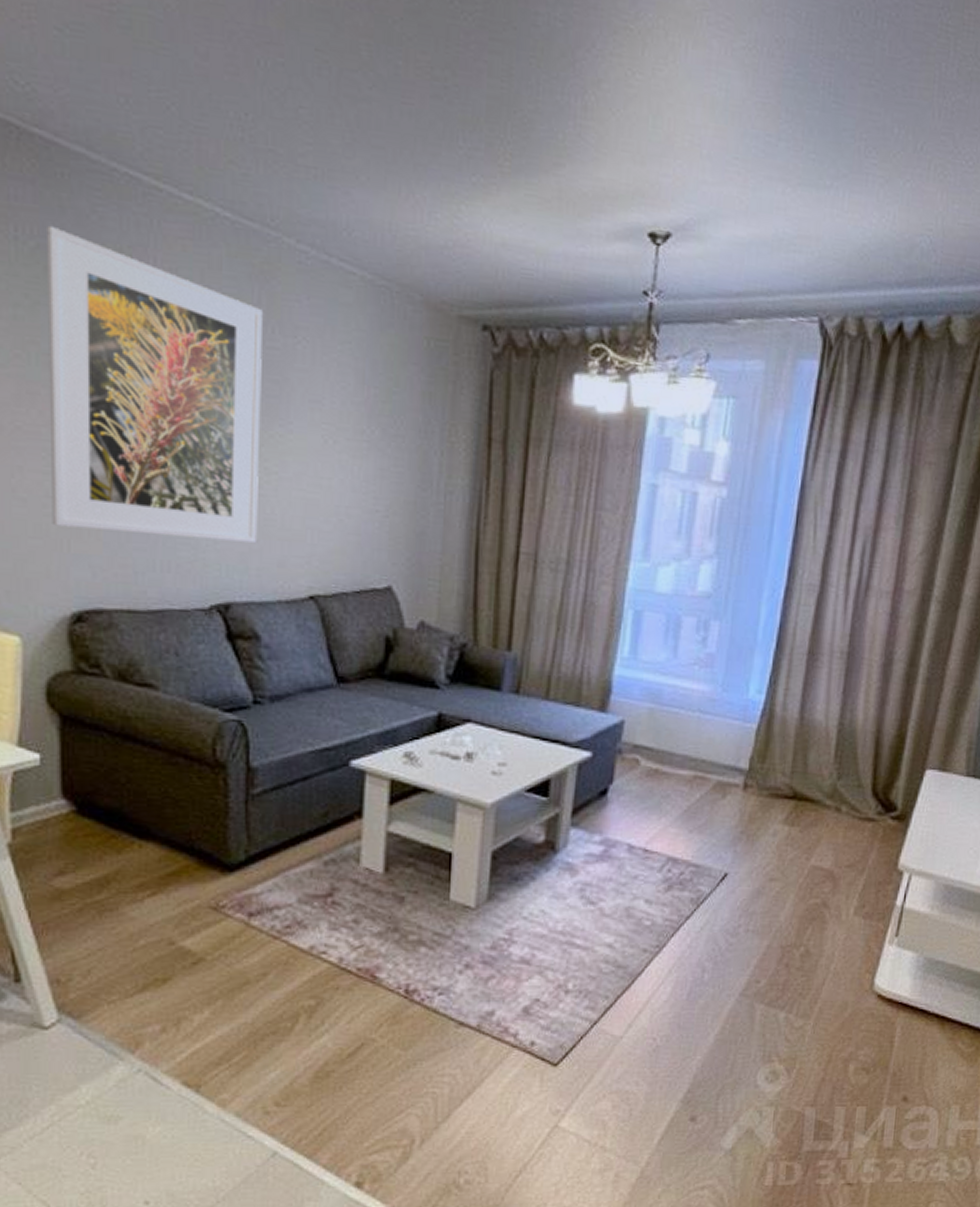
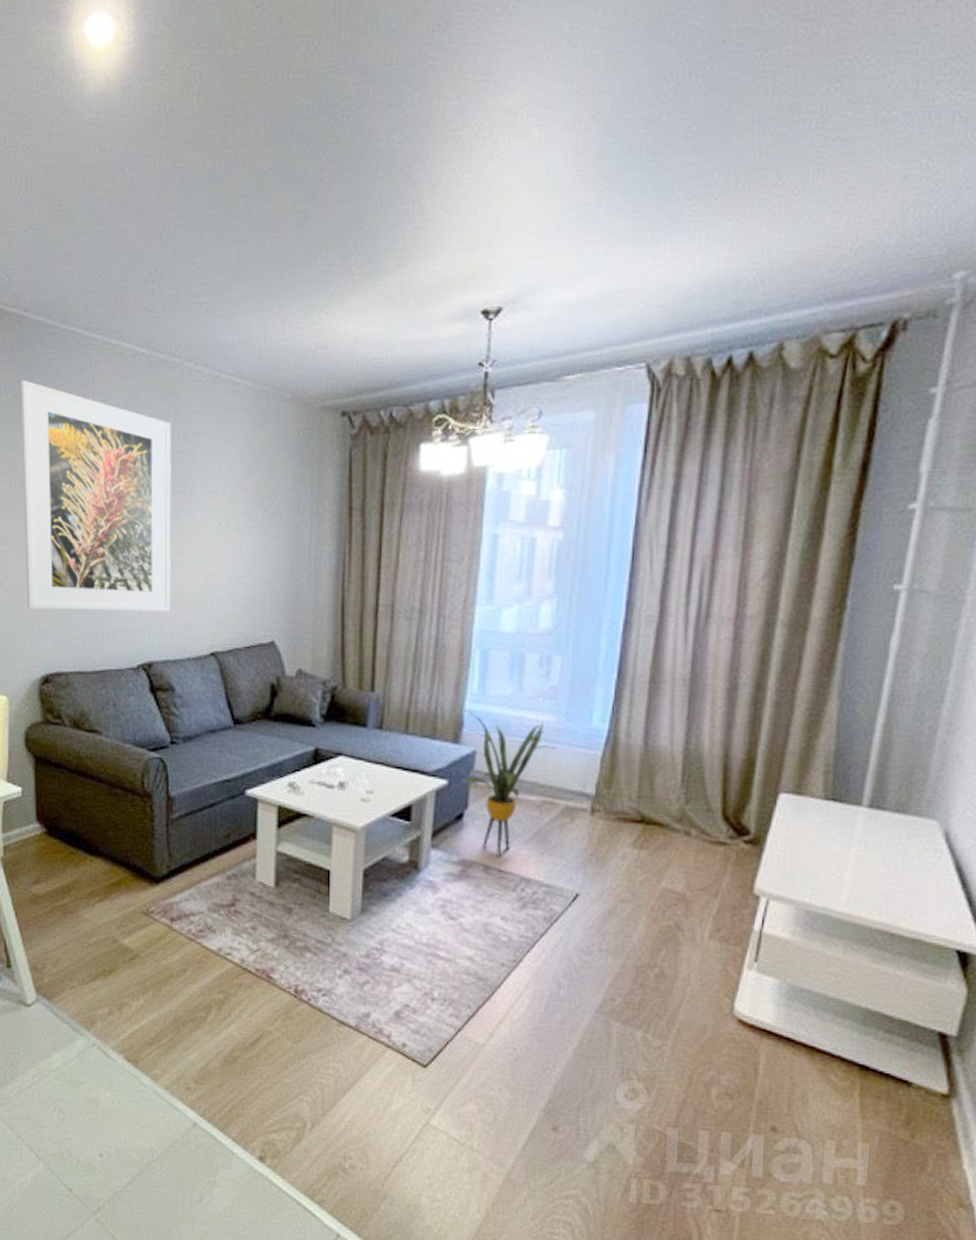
house plant: none [606,672,710,835] -> present [458,707,556,856]

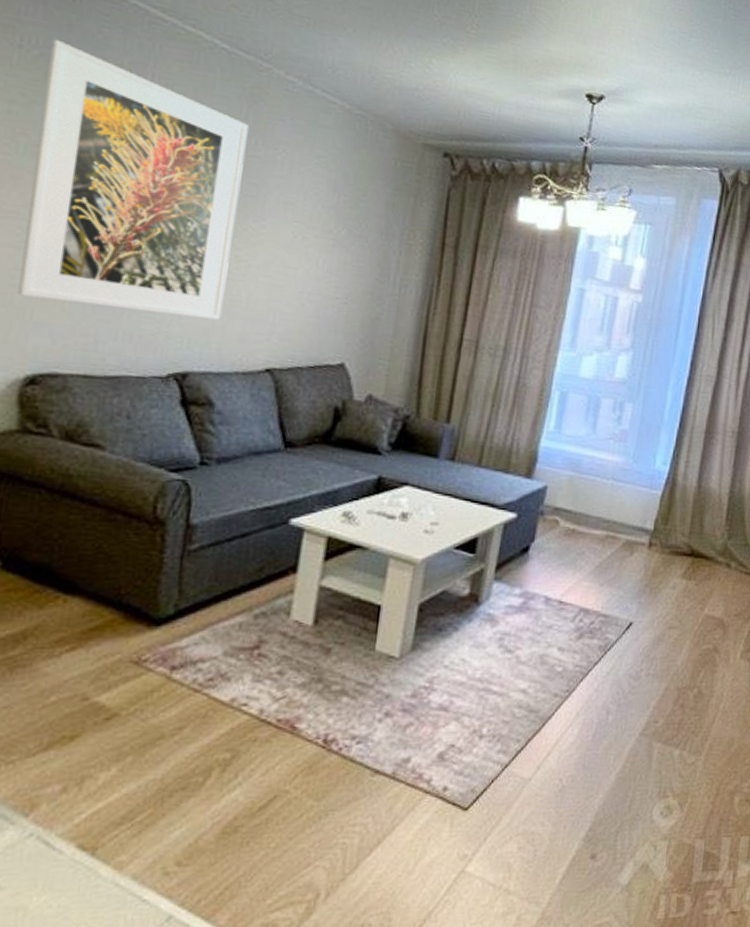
house plant: present [458,707,556,856] -> none [530,444,622,588]

